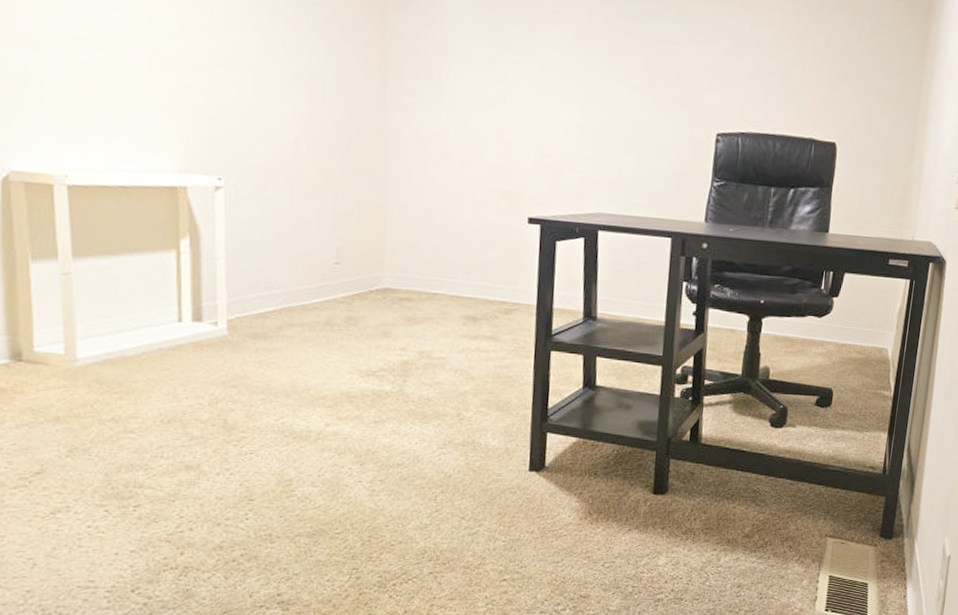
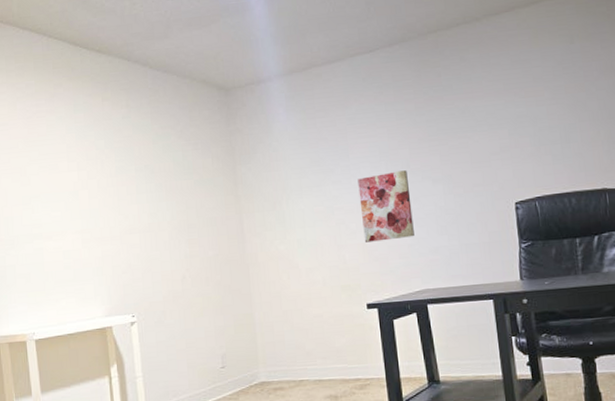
wall art: none [538,64,603,149] -> present [357,170,415,243]

